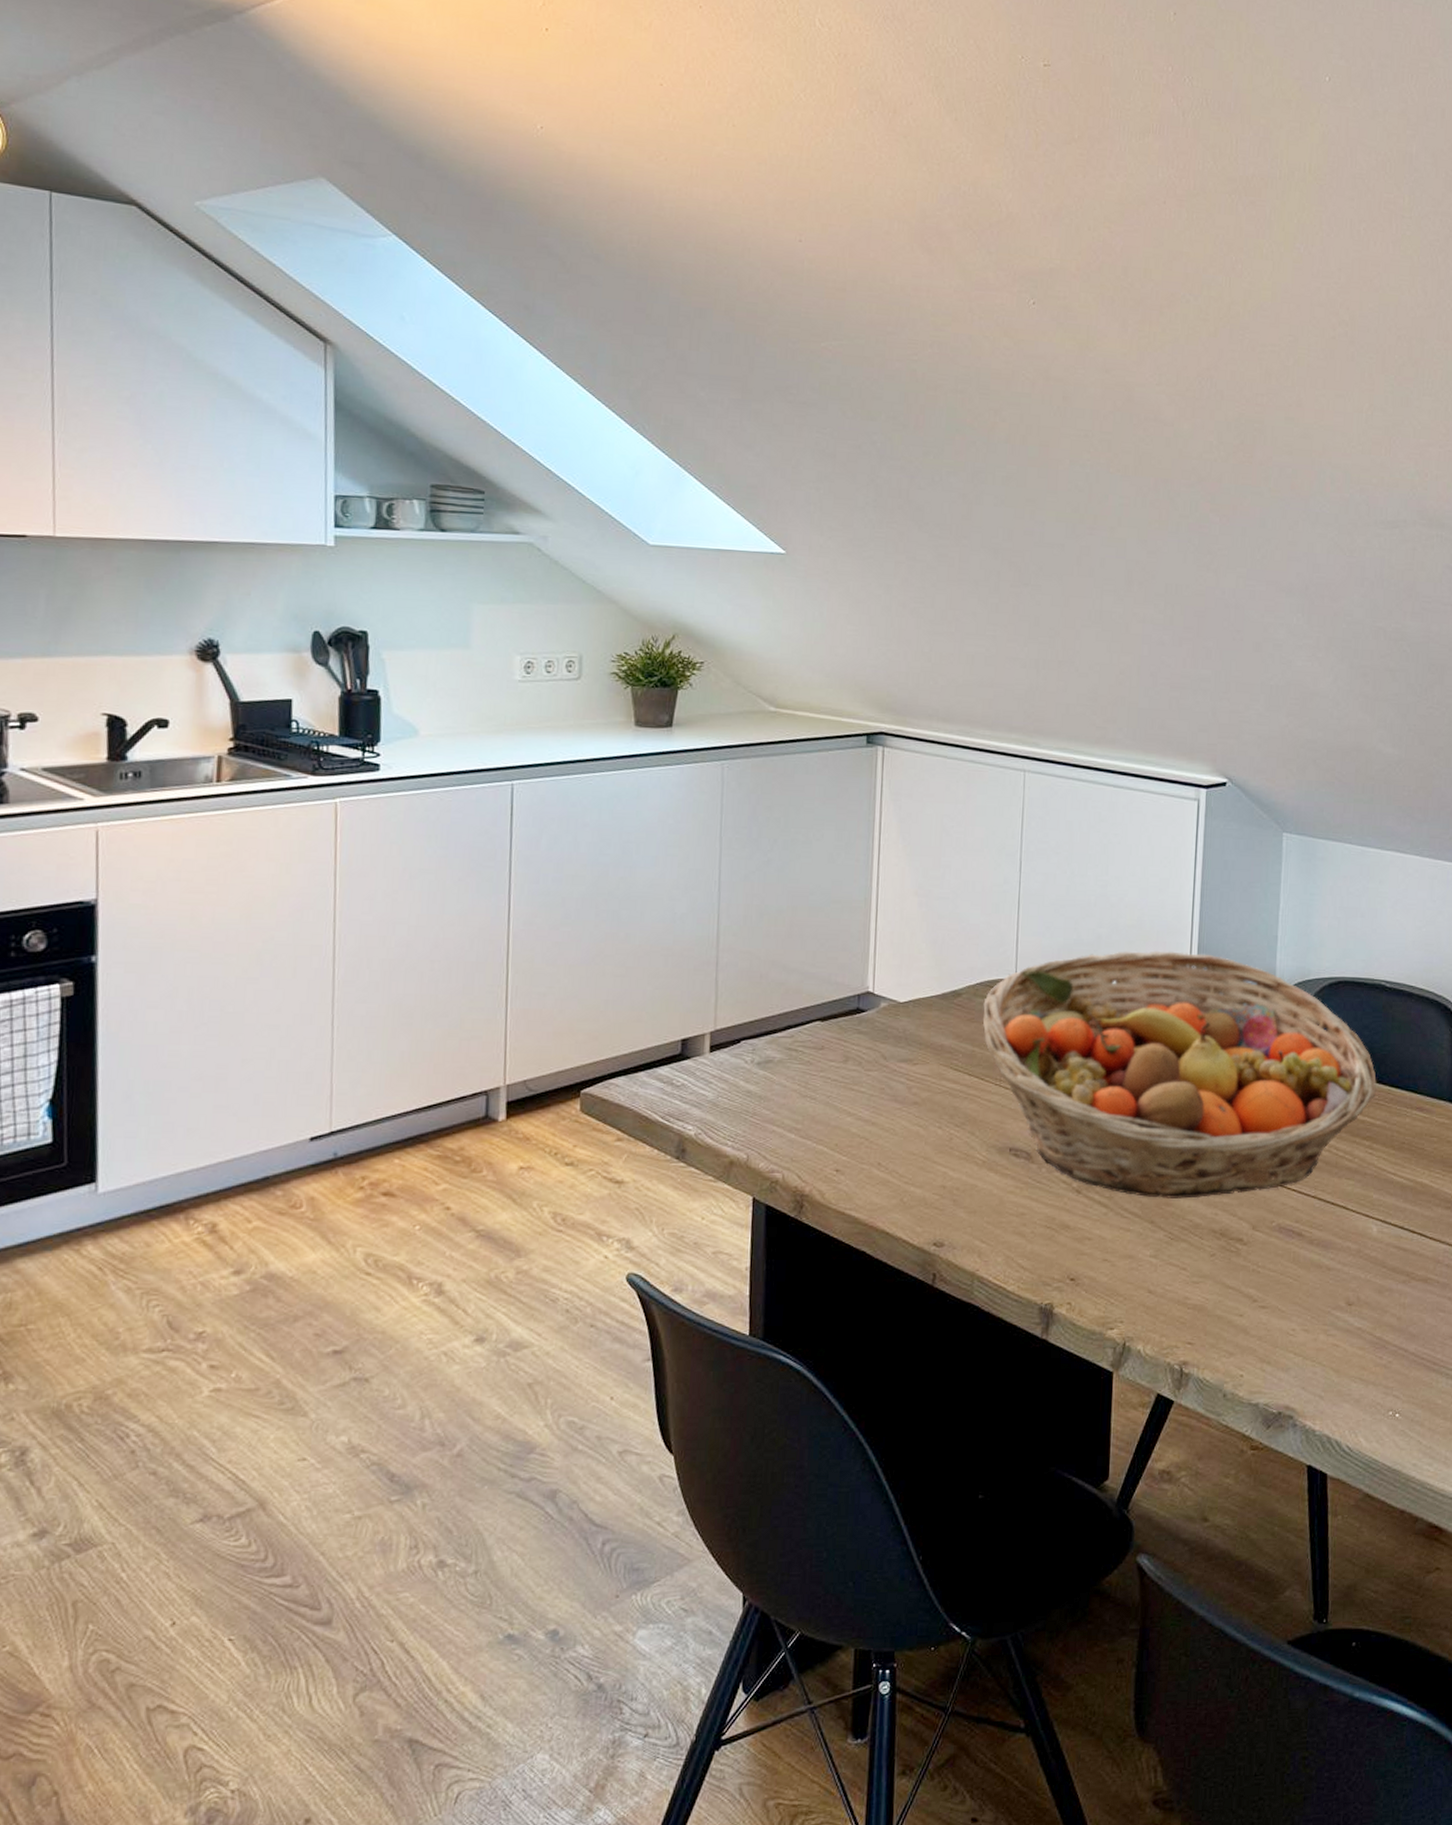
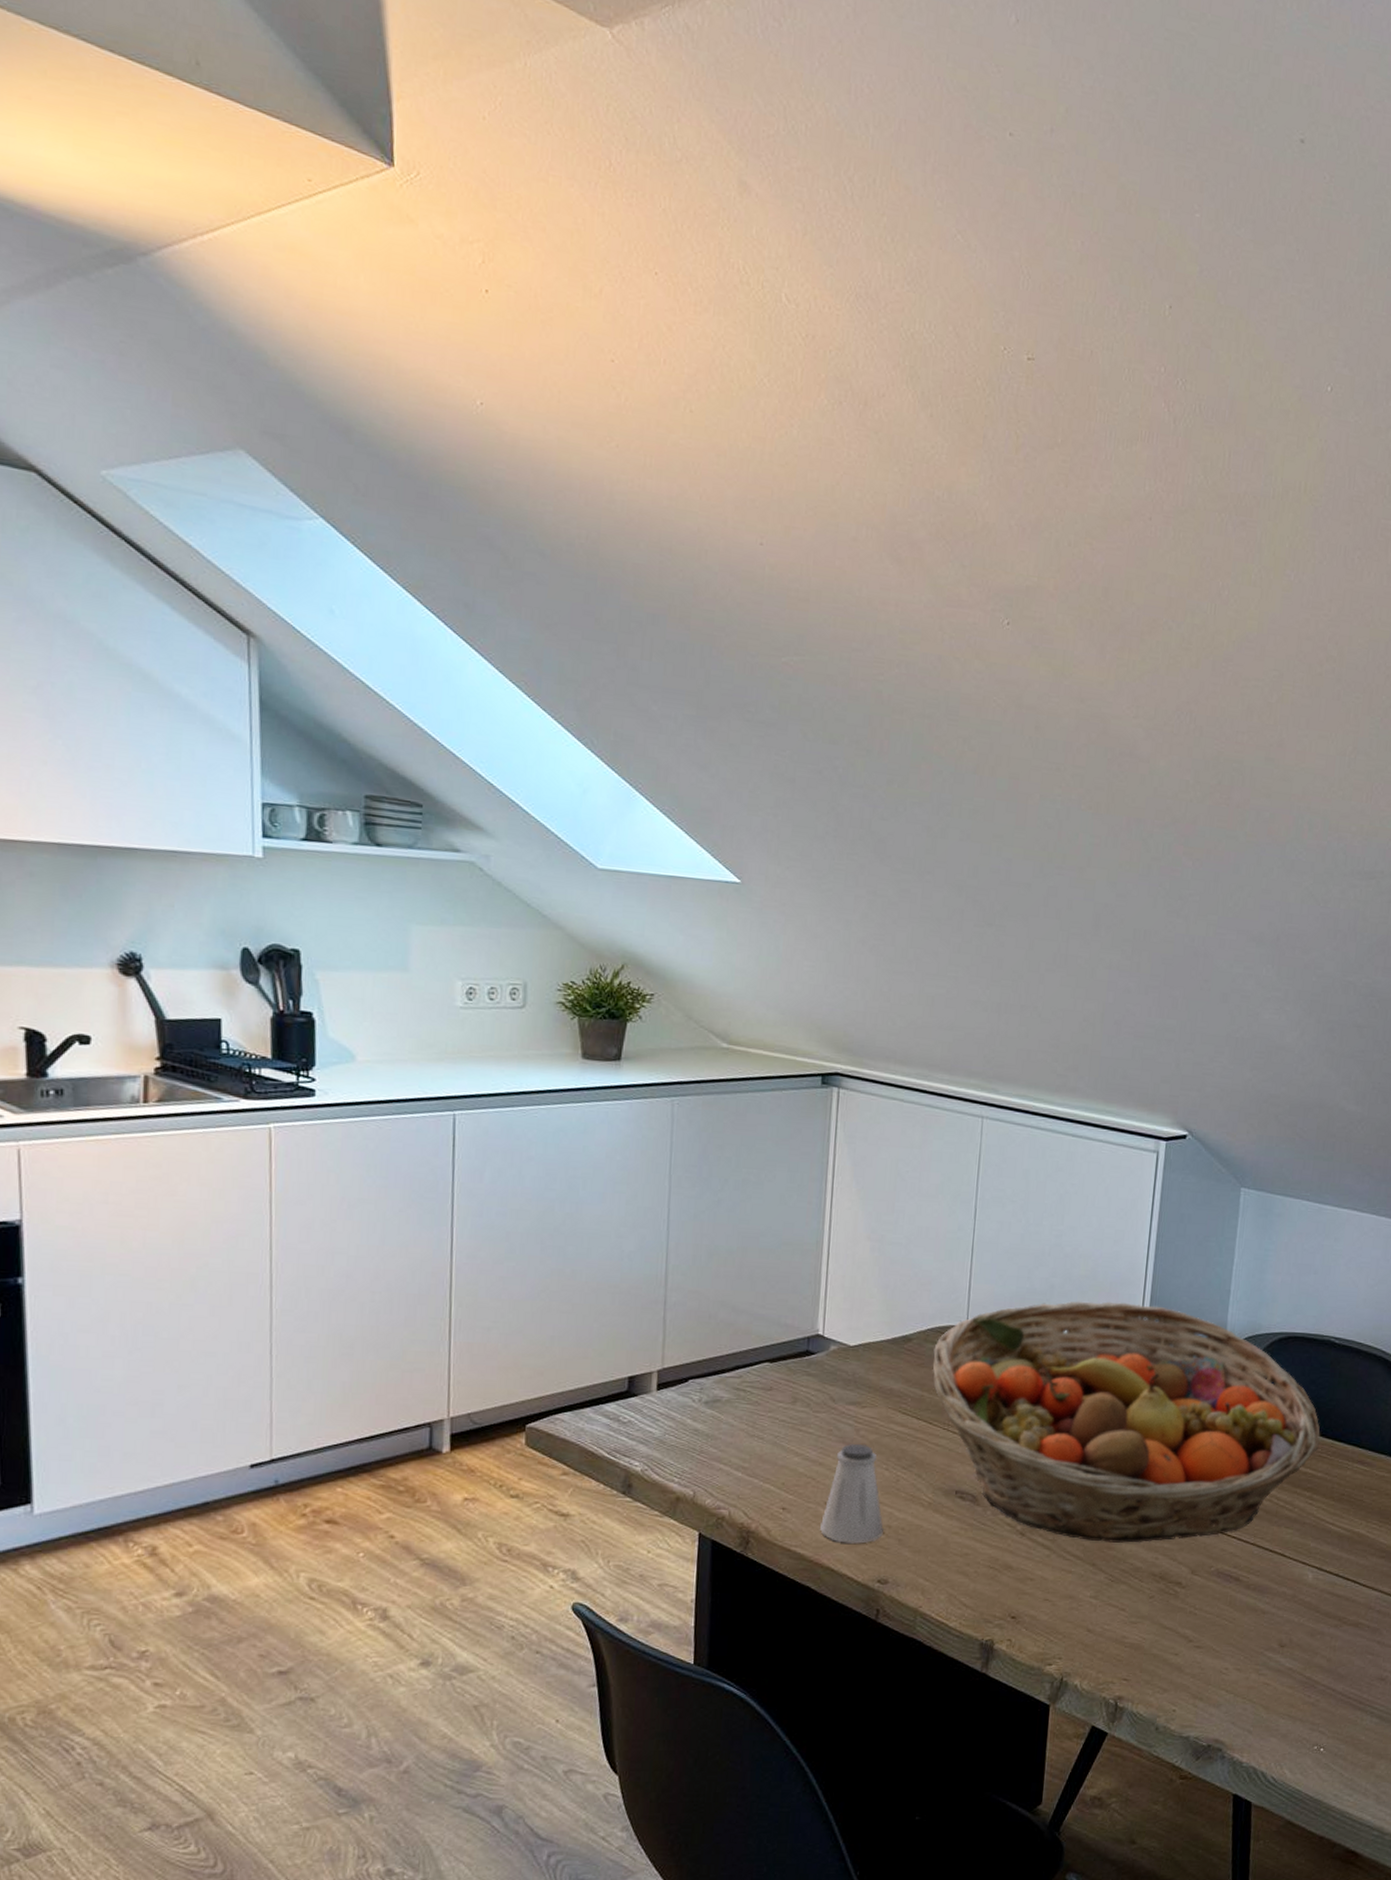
saltshaker: none [874,1101,938,1205] -> present [820,1443,884,1544]

